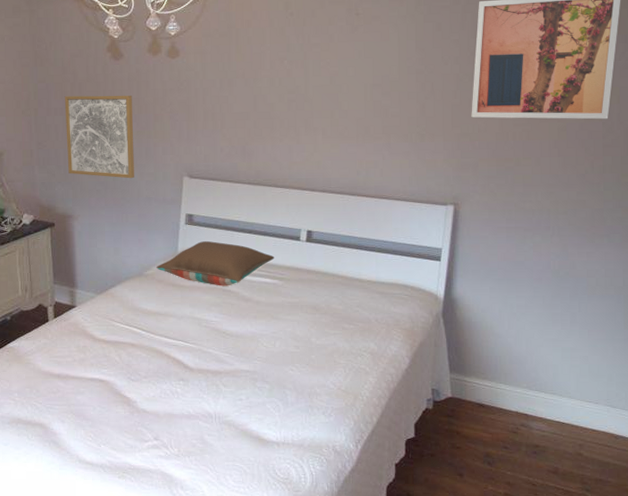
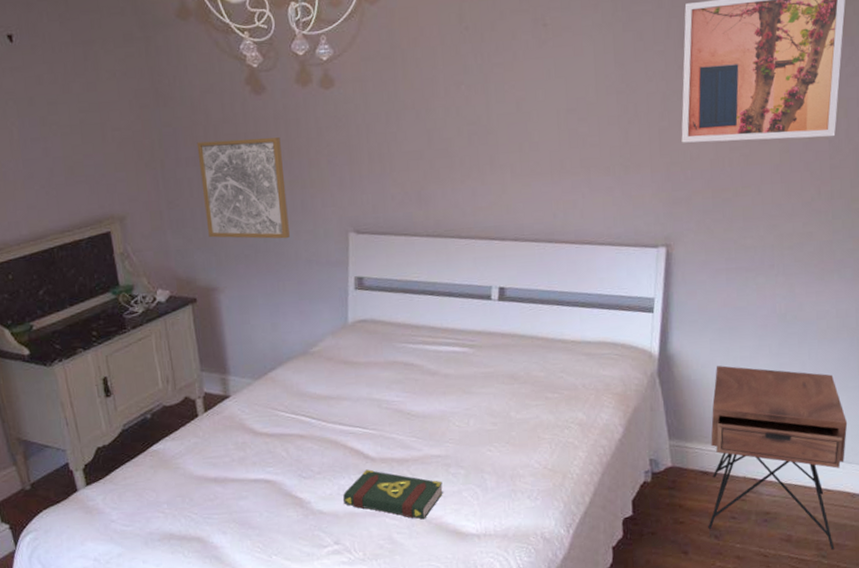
pillow: present [156,241,275,286] -> none [323,307,463,360]
book: none [164,378,249,425] -> present [343,469,443,520]
nightstand: none [482,312,613,485] -> present [708,365,848,550]

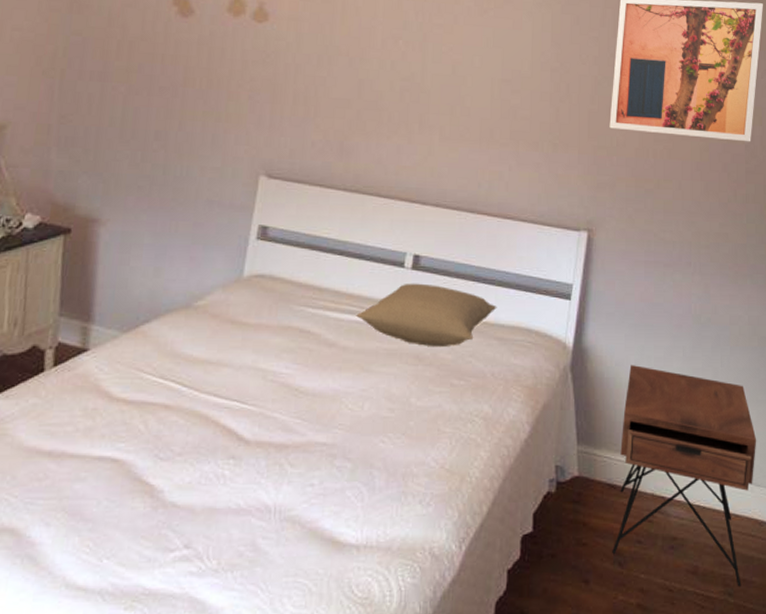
wall art: present [197,137,290,239] -> none [100,56,201,174]
book: present [343,469,443,520] -> none [204,454,324,522]
pillow: none [452,312,583,367] -> present [356,283,497,348]

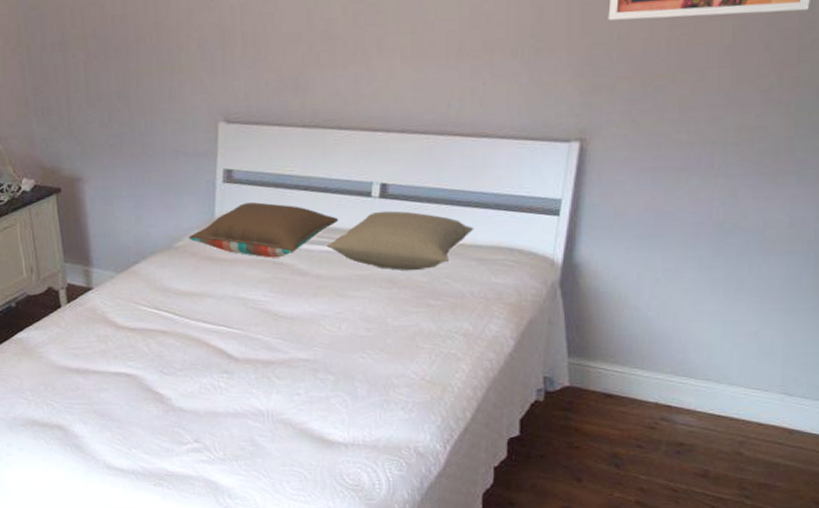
pillow: none [211,263,371,326] -> present [189,202,339,258]
nightstand: present [612,365,757,587] -> none [608,278,792,490]

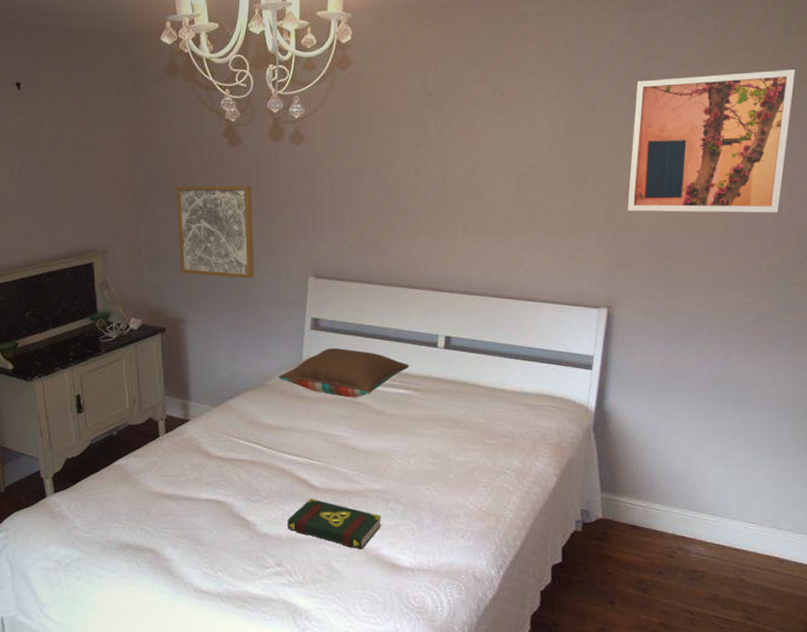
wall art: none [63,20,156,128] -> present [176,185,254,279]
book: none [205,369,309,424] -> present [288,498,381,550]
pillow: present [326,210,474,271] -> none [398,360,523,413]

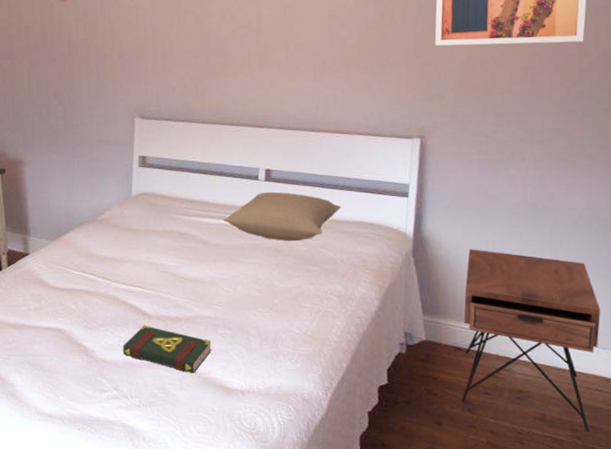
wall art: present [176,185,254,279] -> none [11,37,85,122]
pillow: present [278,348,410,398] -> none [110,183,233,230]
pillow: none [398,360,523,413] -> present [223,191,342,242]
nightstand: none [635,425,779,613] -> present [461,249,601,432]

